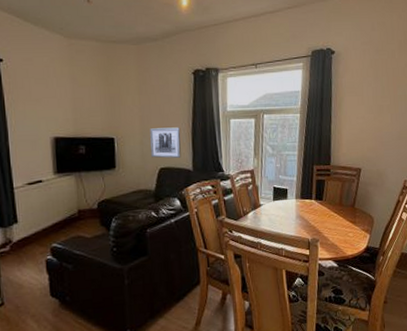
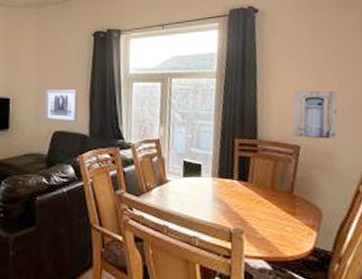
wall art: none [356,122,390,162] -> present [292,90,338,139]

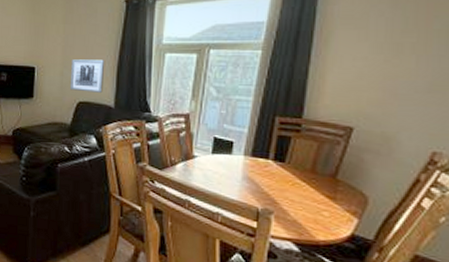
wall art: present [292,90,338,139] -> none [347,66,413,122]

